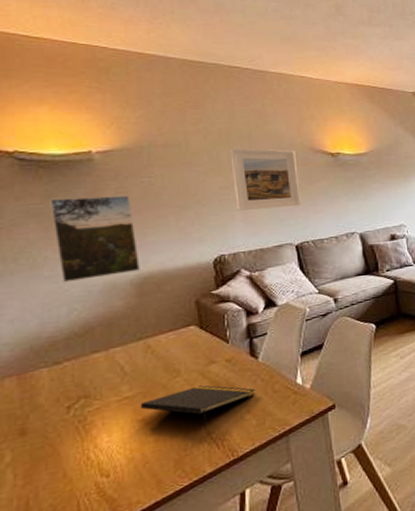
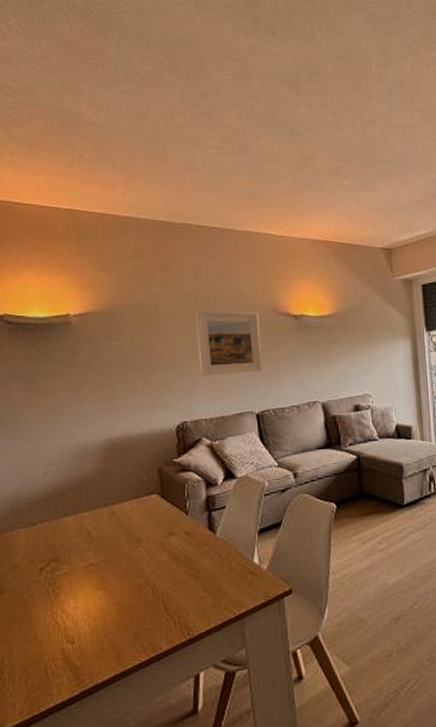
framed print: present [50,195,140,283] -> none [32,358,108,445]
notepad: present [140,385,255,425] -> none [104,557,212,599]

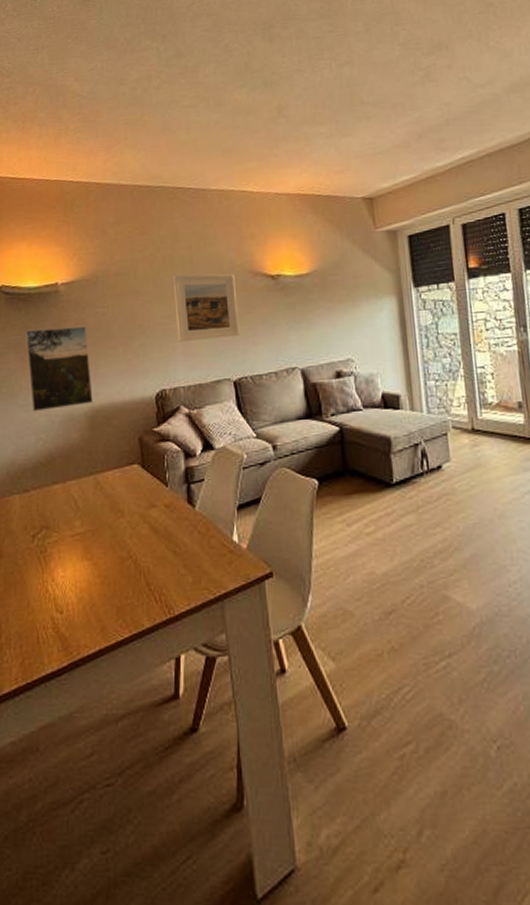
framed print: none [32,358,108,445] -> present [25,326,93,412]

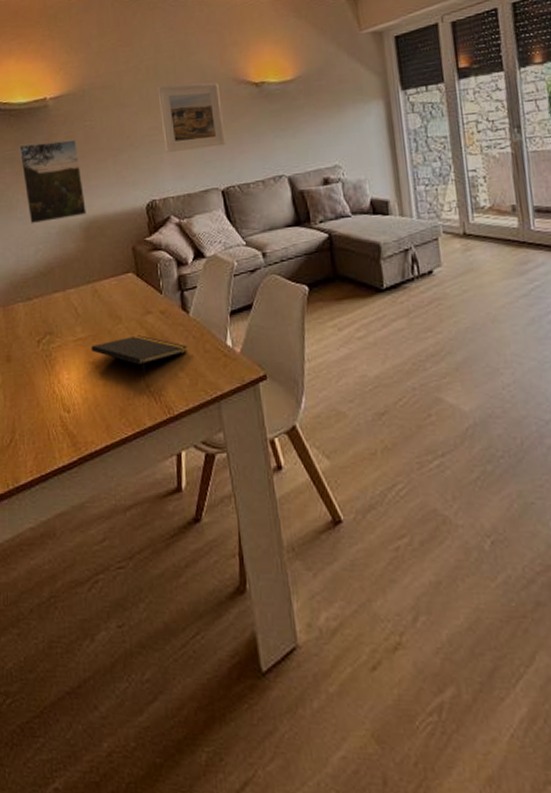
notepad: none [89,530,192,573] -> present [90,335,187,376]

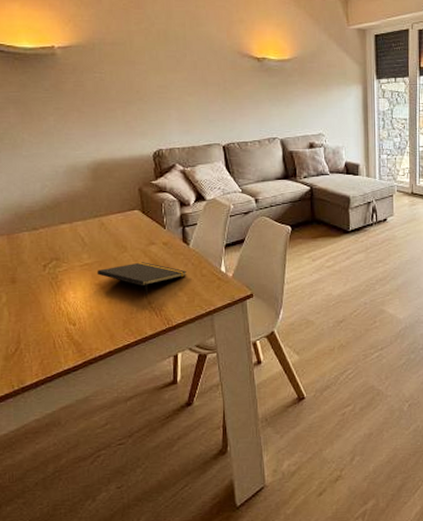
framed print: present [19,139,86,224] -> none [24,87,95,162]
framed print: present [157,82,226,152] -> none [167,49,229,109]

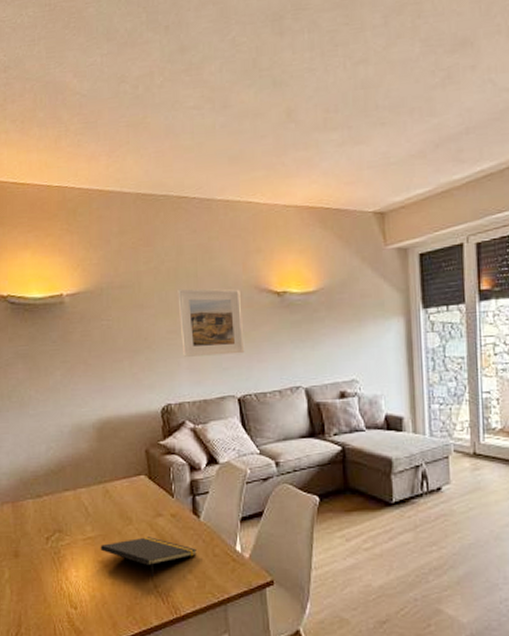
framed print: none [167,49,229,109] -> present [177,288,245,357]

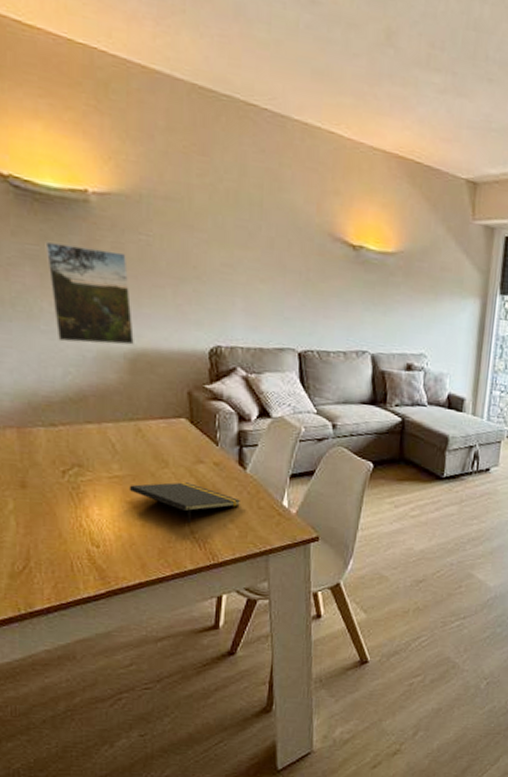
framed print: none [33,338,100,422] -> present [45,241,134,345]
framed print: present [177,288,245,357] -> none [237,216,311,306]

